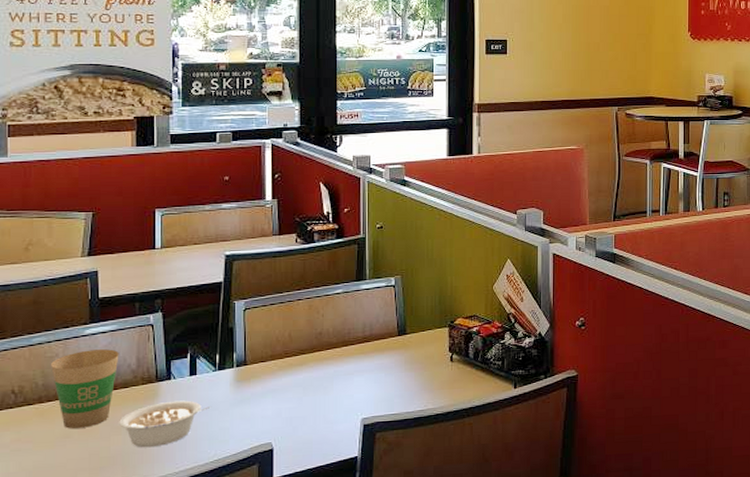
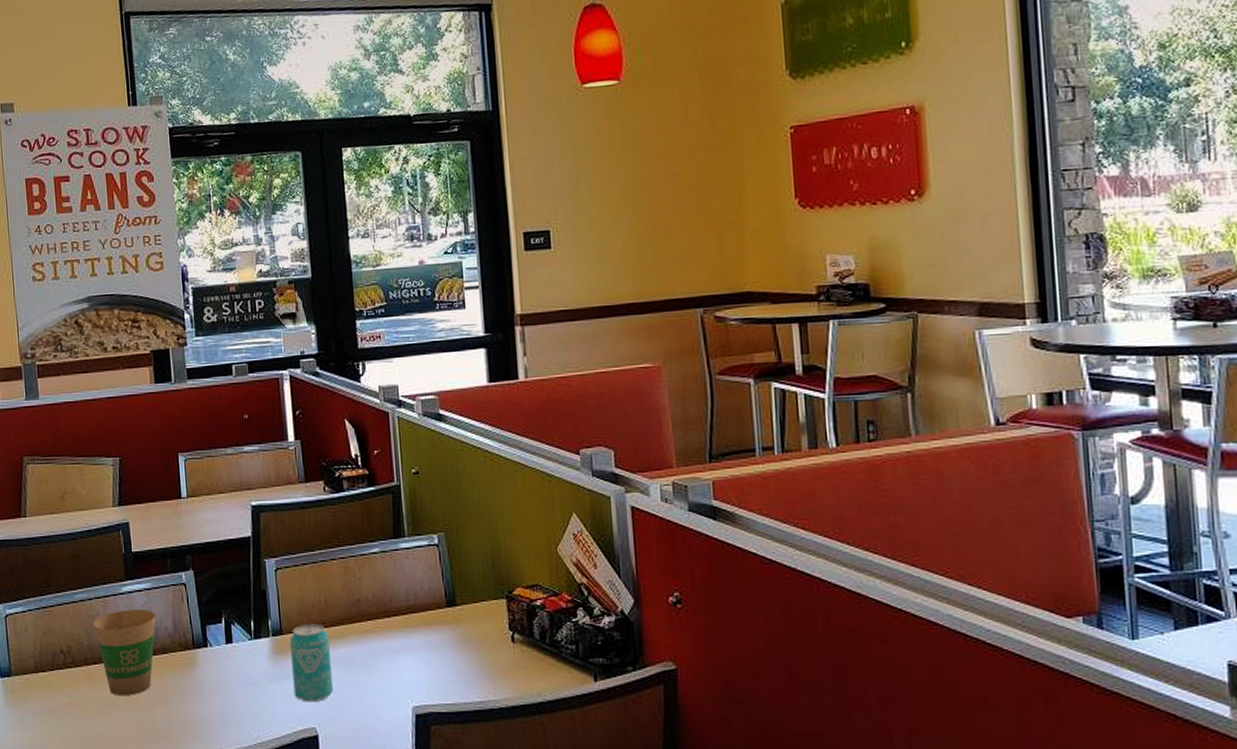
legume: present [119,400,211,448] -> none [161,671,250,723]
beverage can: none [252,354,291,422] -> present [289,624,334,703]

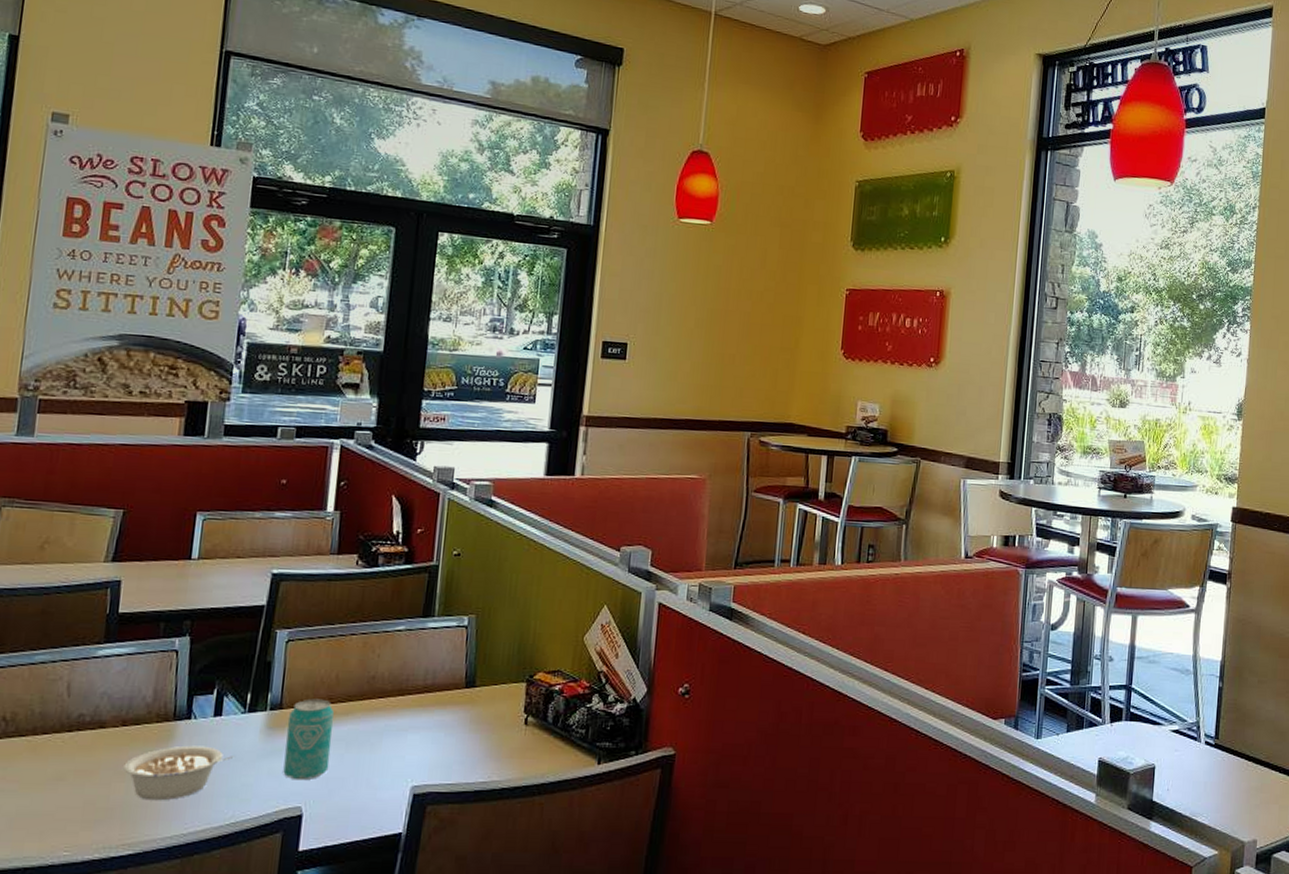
paper cup: present [93,610,156,695] -> none [52,675,134,770]
legume: none [161,671,250,723] -> present [123,745,234,801]

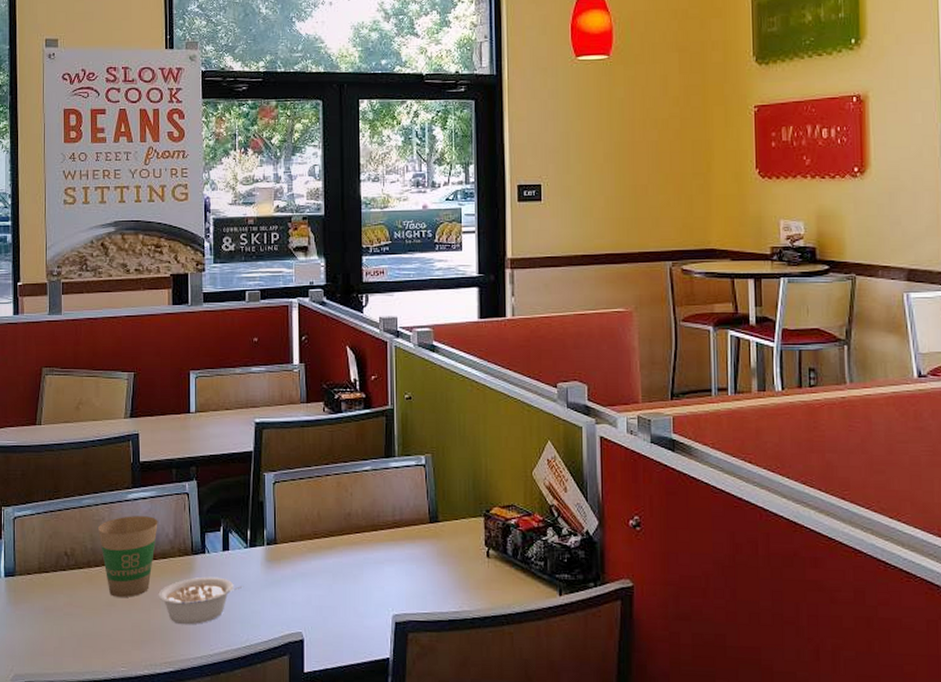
paper cup: none [52,675,134,770] -> present [98,516,158,597]
beverage can: present [283,699,334,781] -> none [282,534,321,609]

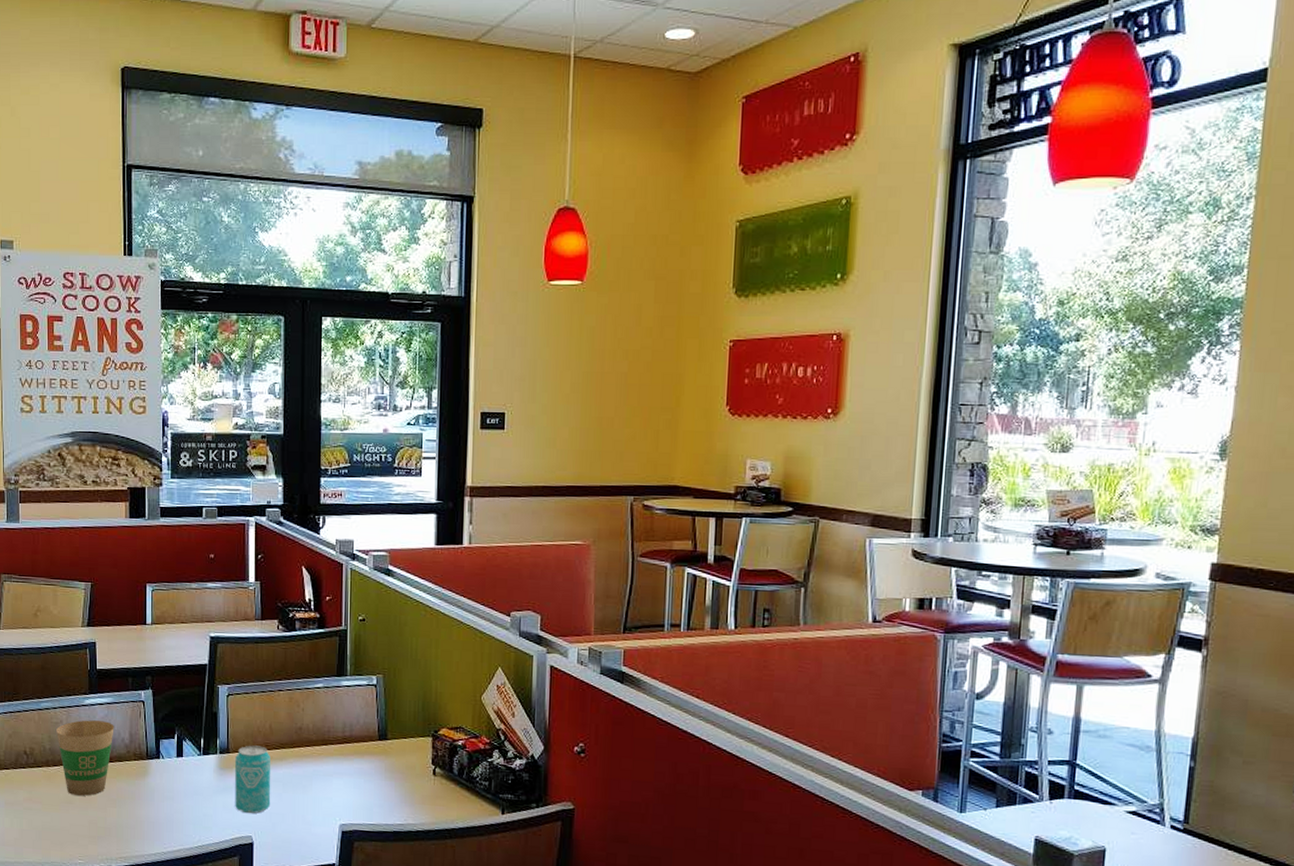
legume: present [158,576,243,625] -> none [114,780,196,824]
beverage can: none [282,534,321,609] -> present [234,745,271,814]

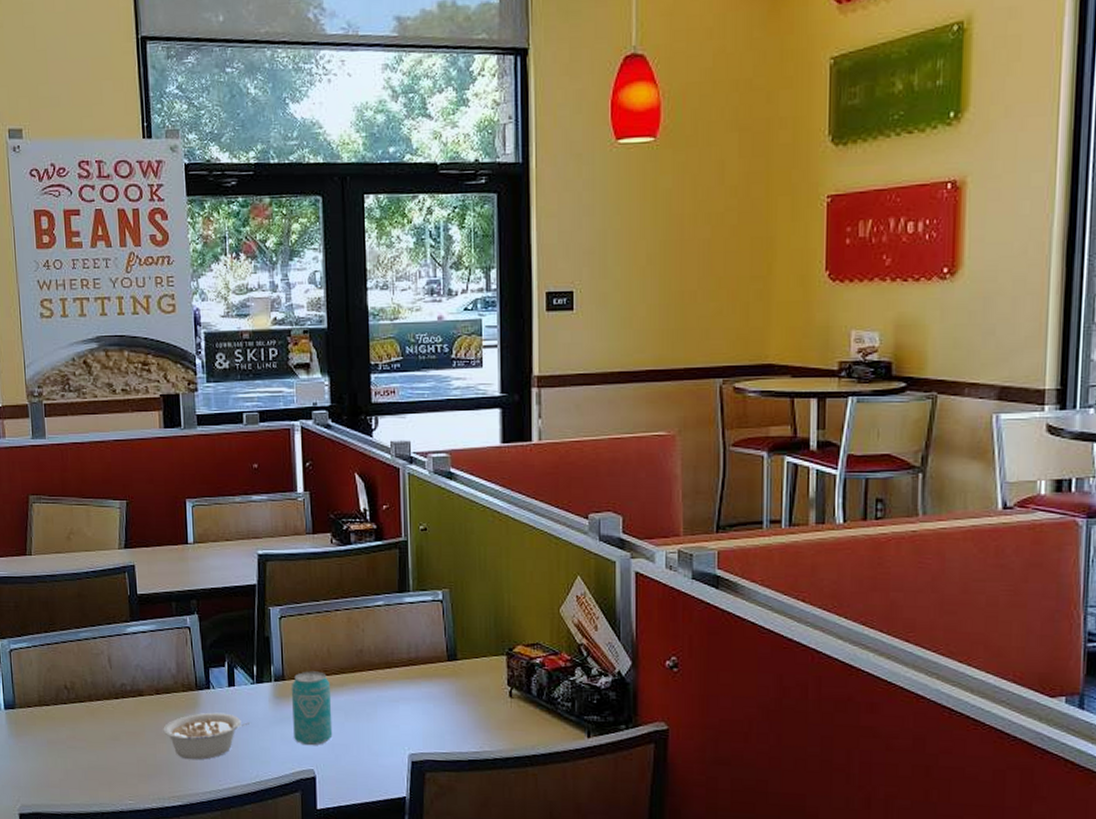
paper cup: present [56,720,114,796] -> none [98,650,160,732]
legume: none [114,780,196,824] -> present [163,712,251,760]

